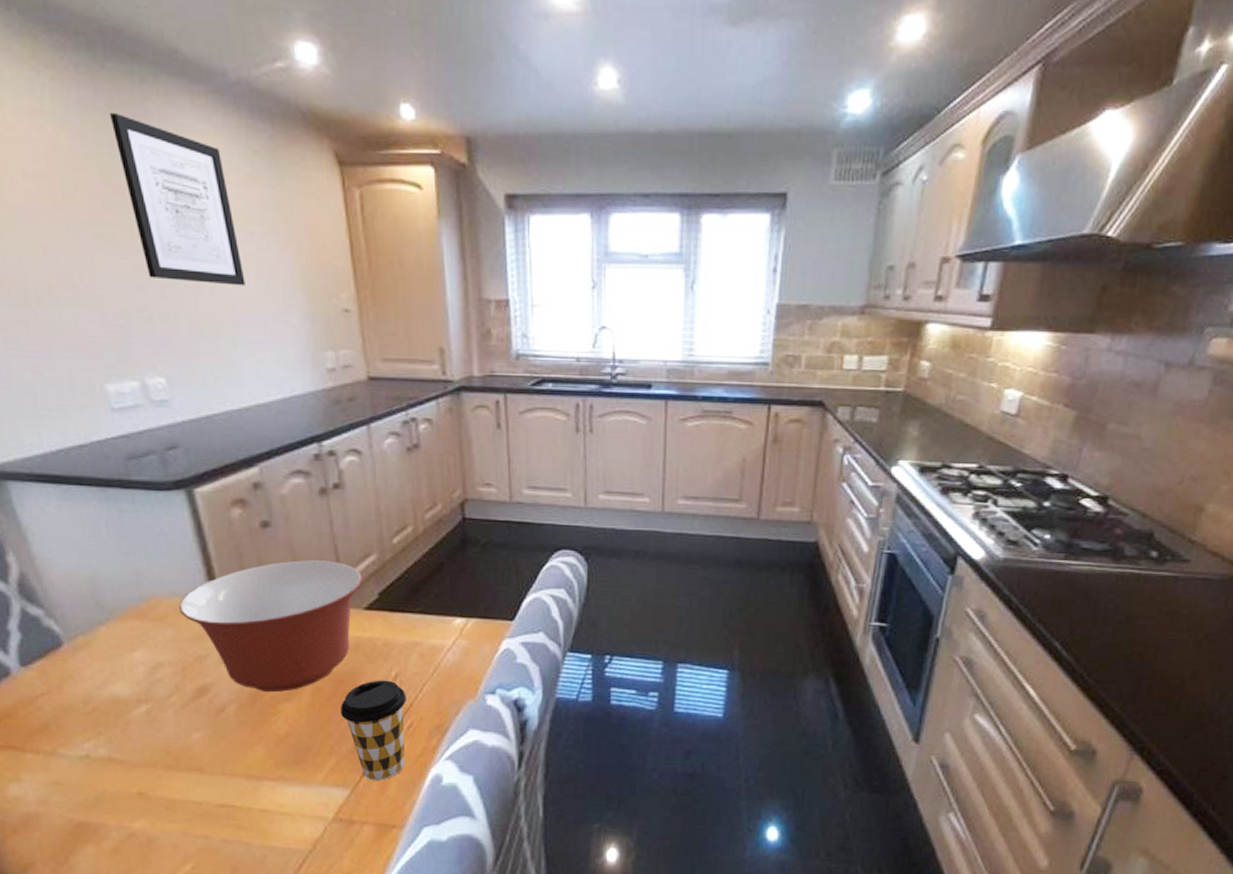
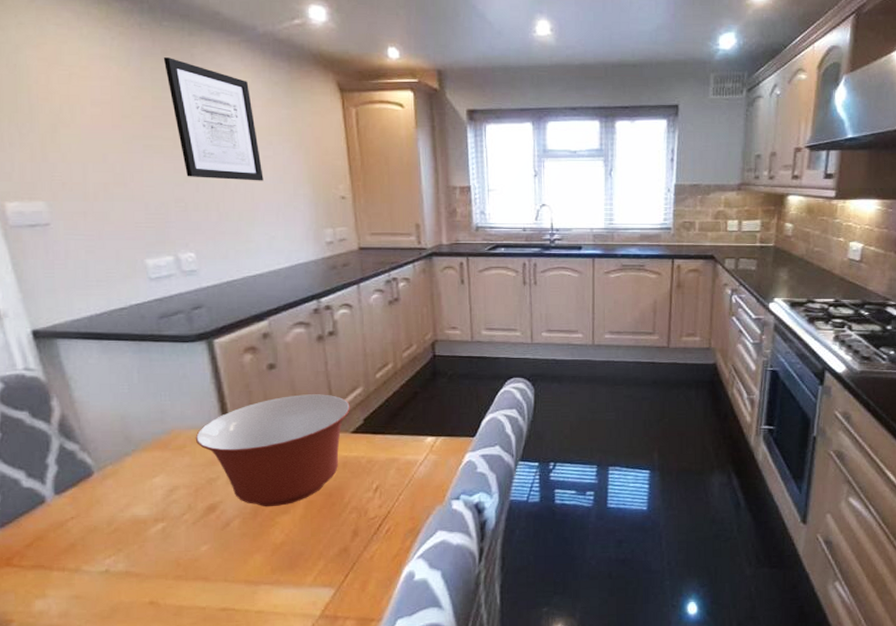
coffee cup: present [340,680,407,781] -> none [328,492,385,580]

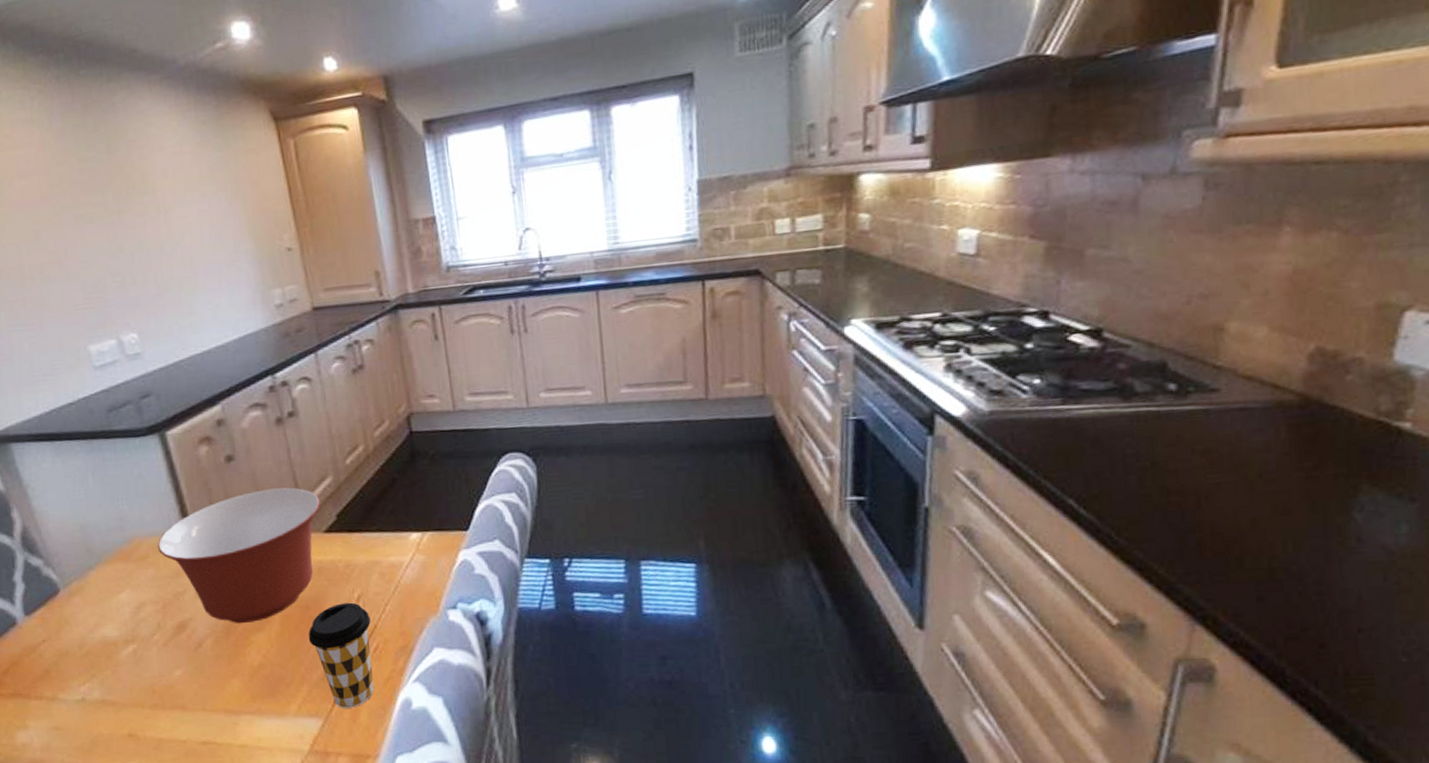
wall art: present [163,57,264,181] -> none [84,110,201,246]
coffee cup: none [328,492,385,580] -> present [308,602,374,708]

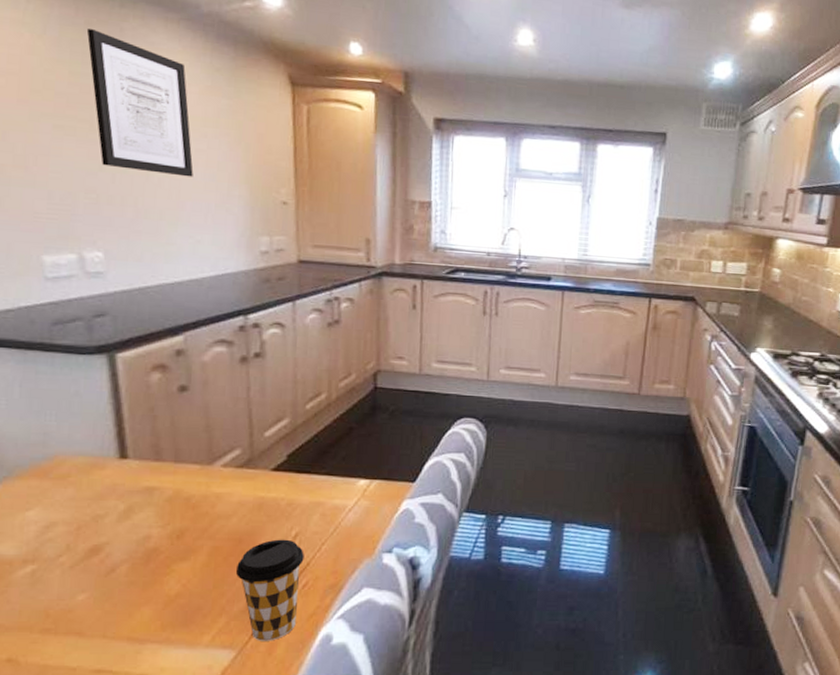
wall art: none [84,110,201,246] -> present [86,29,194,177]
mixing bowl: present [157,487,321,624] -> none [82,423,274,552]

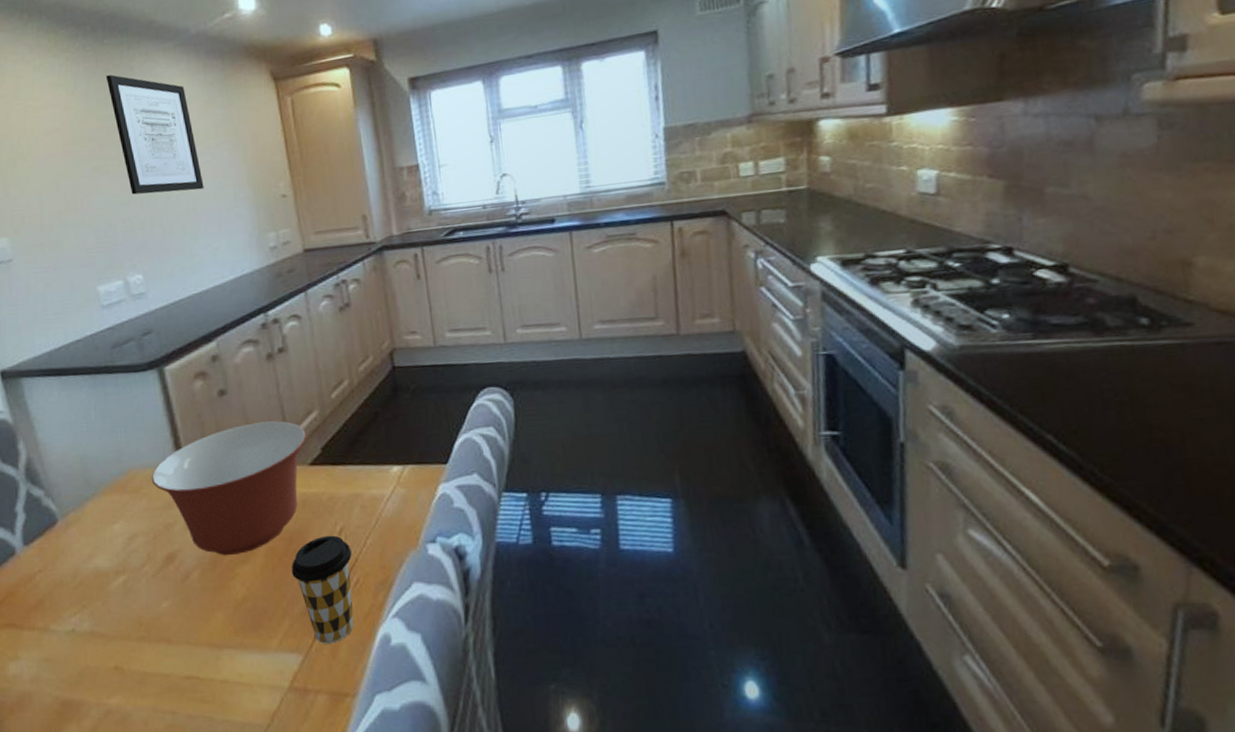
mixing bowl: none [82,423,274,552] -> present [151,421,307,556]

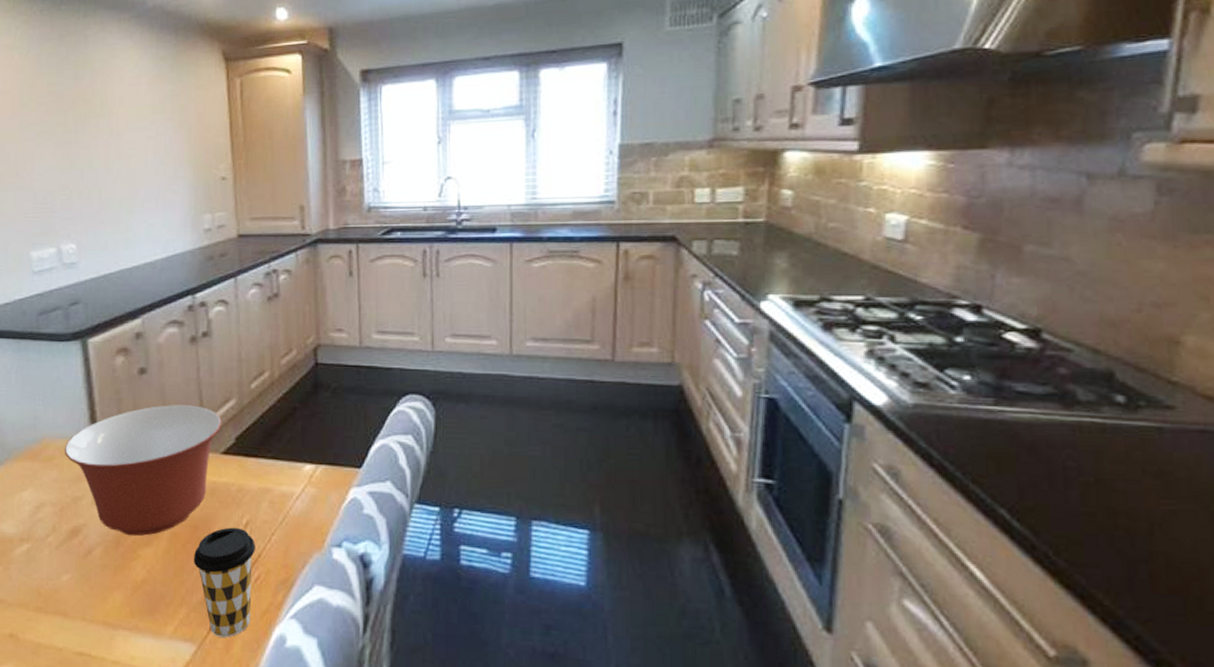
wall art: present [105,75,204,195] -> none [59,41,145,165]

